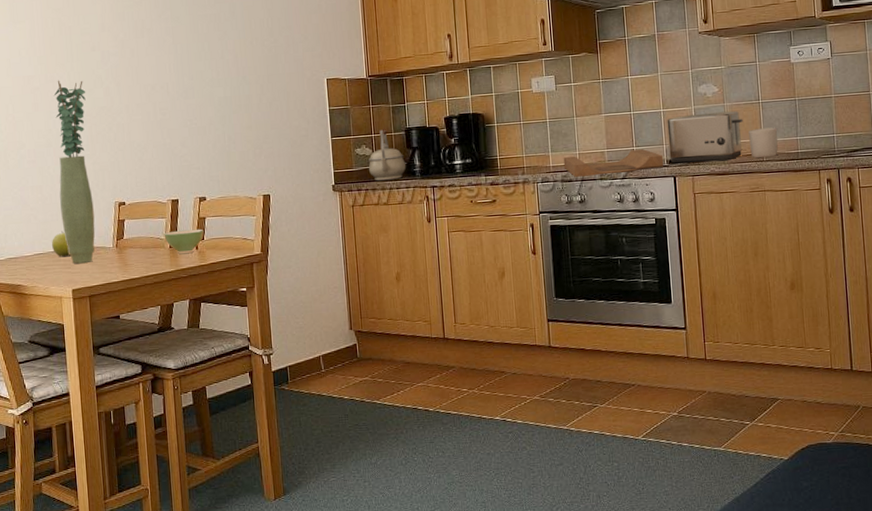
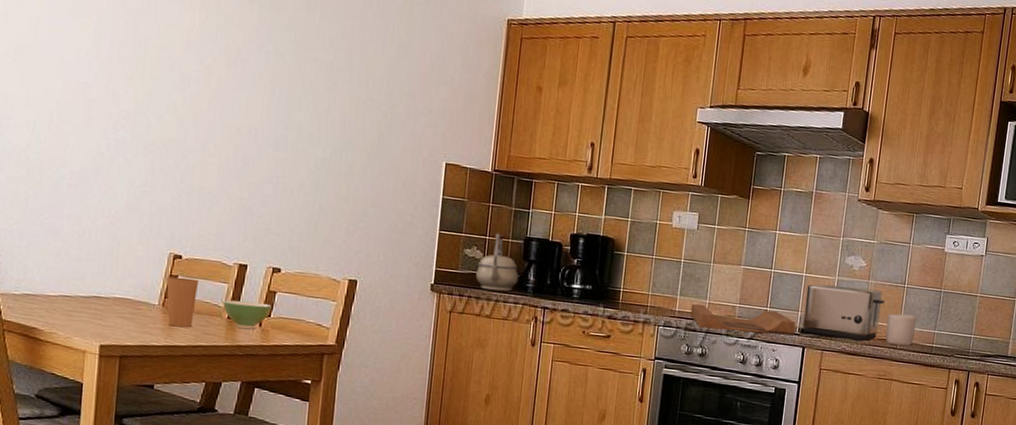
fruit: present [51,231,71,258] -> none [82,274,105,307]
vase: present [54,80,95,264] -> none [99,95,155,318]
cup: none [116,219,143,263] -> present [166,276,200,328]

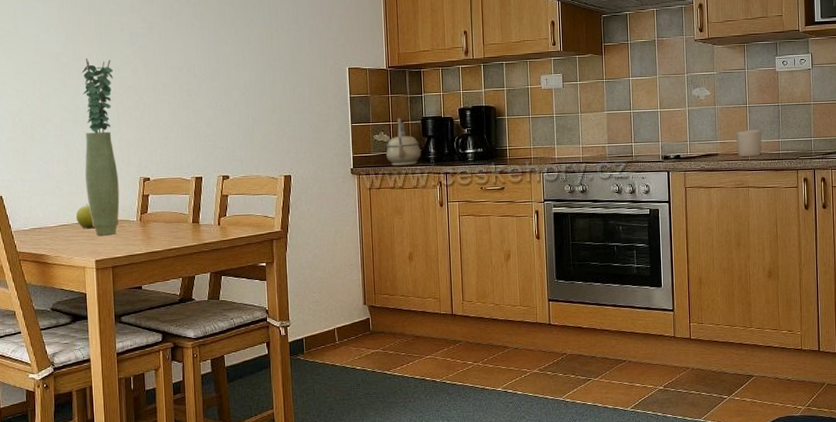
fruit: none [82,274,105,307] -> present [75,204,95,229]
vase: none [99,95,155,318] -> present [81,58,120,235]
cup: present [166,276,200,328] -> none [141,195,166,236]
bowl: present [222,300,272,330] -> none [186,206,226,230]
cutting board: present [690,304,796,336] -> none [567,145,659,169]
toaster: present [802,284,885,341] -> none [663,113,732,160]

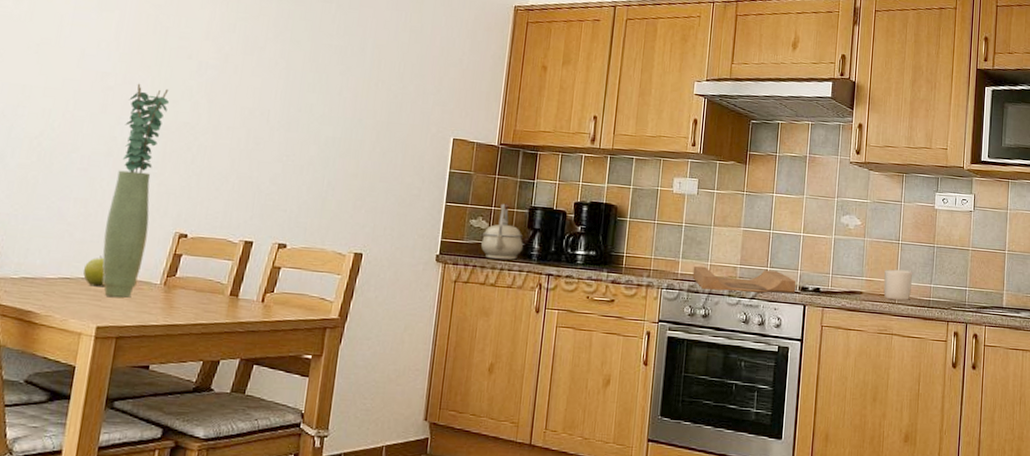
cutting board: none [567,145,659,169] -> present [692,266,796,294]

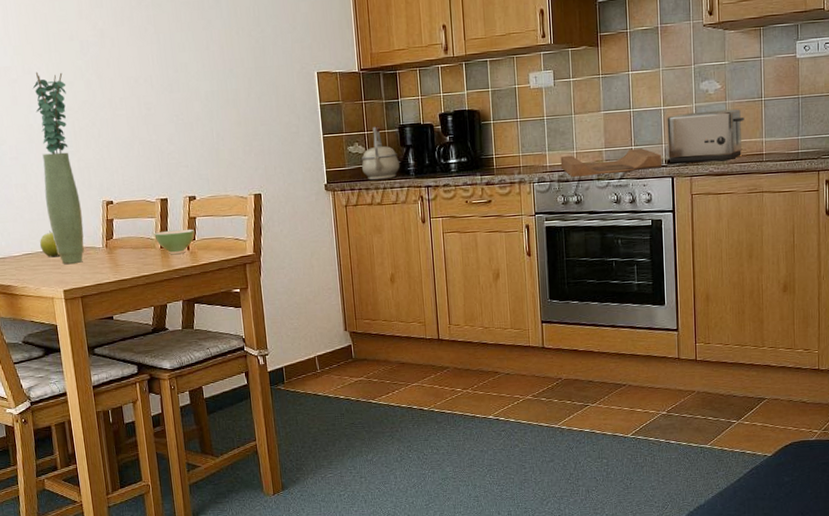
bowl: none [225,276,276,306] -> present [153,229,195,255]
toaster: none [802,243,881,297] -> present [667,109,744,165]
mug: present [883,269,912,301] -> none [750,126,778,159]

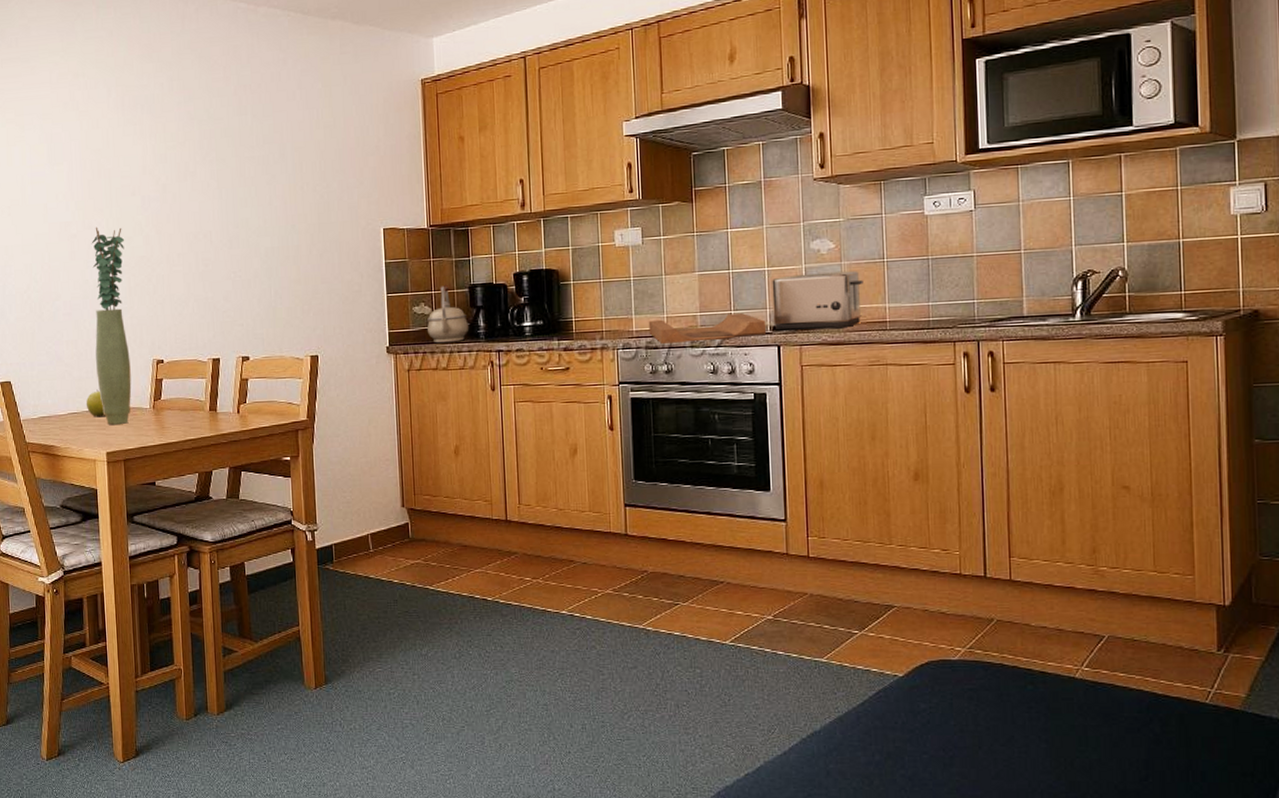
bowl: present [153,229,195,255] -> none [202,391,246,418]

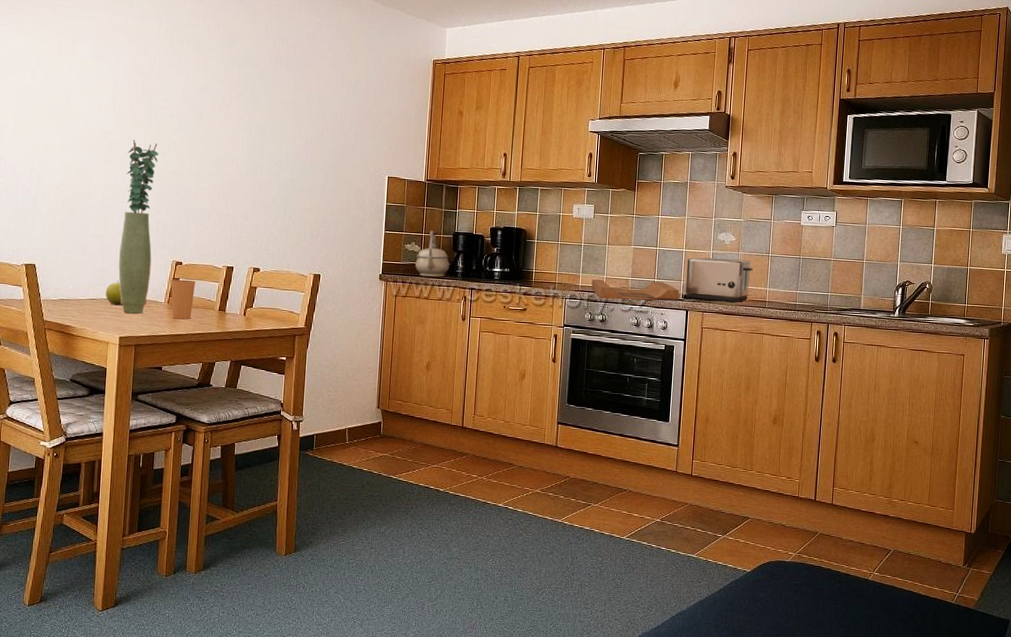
cup: none [154,379,181,426] -> present [170,279,196,320]

